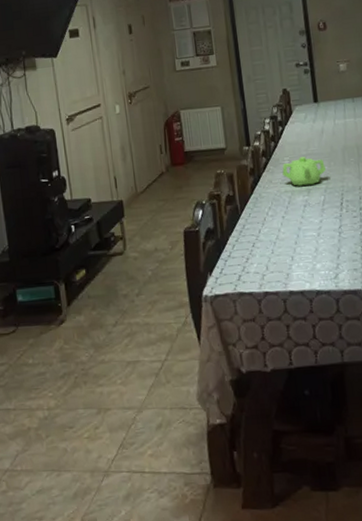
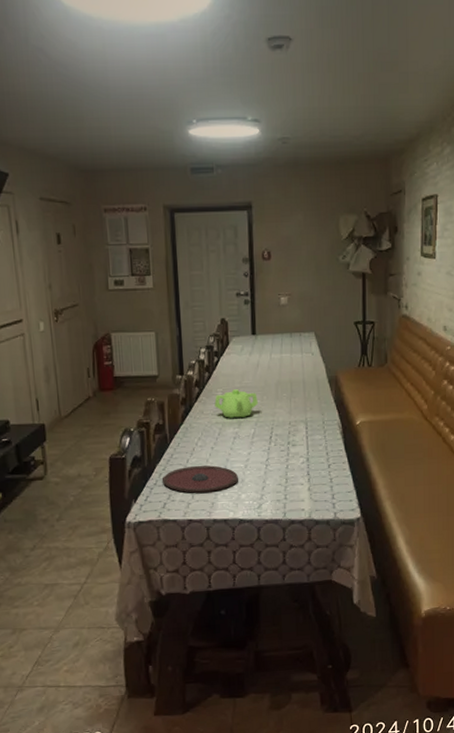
plate: none [235,235,312,264] -> present [161,465,238,493]

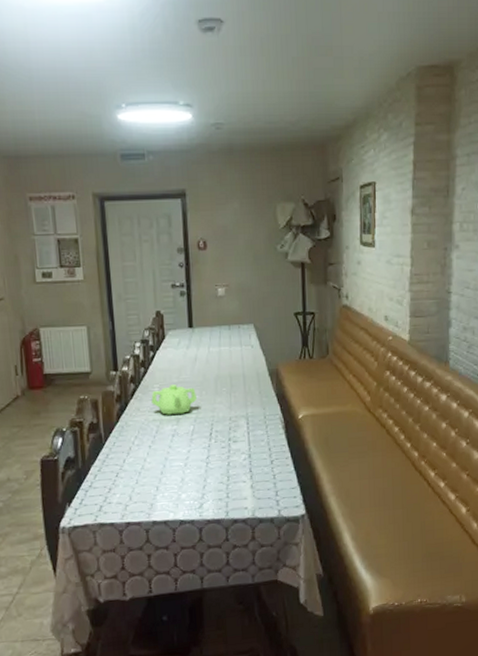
plate: present [161,465,238,493] -> none [97,465,178,495]

